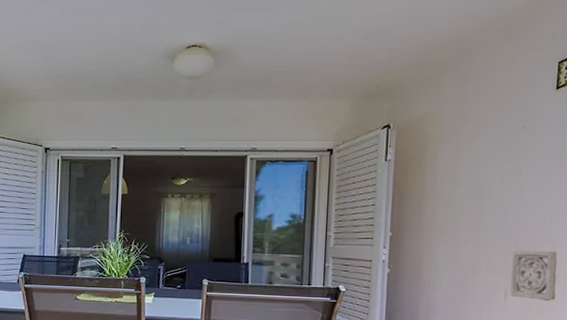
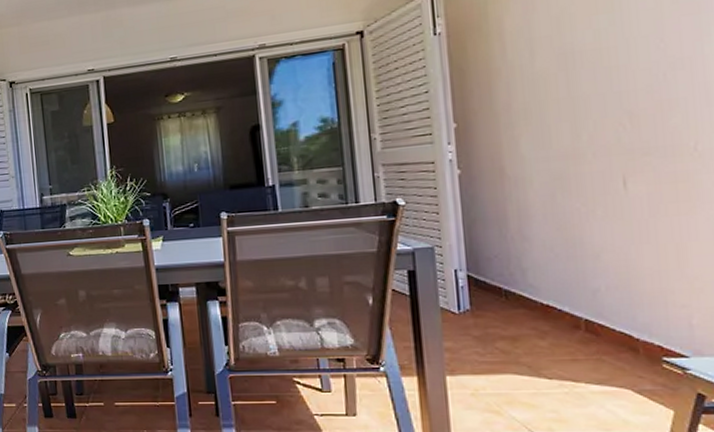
wall ornament: present [510,250,558,302] -> none [627,116,696,185]

